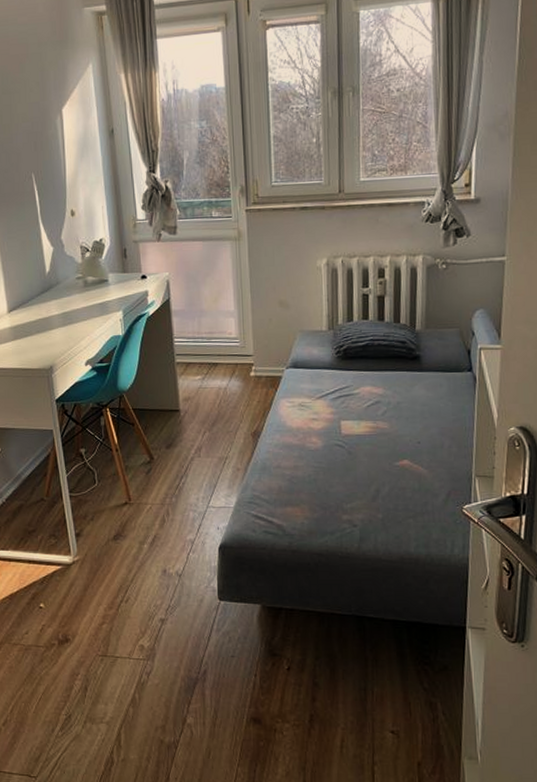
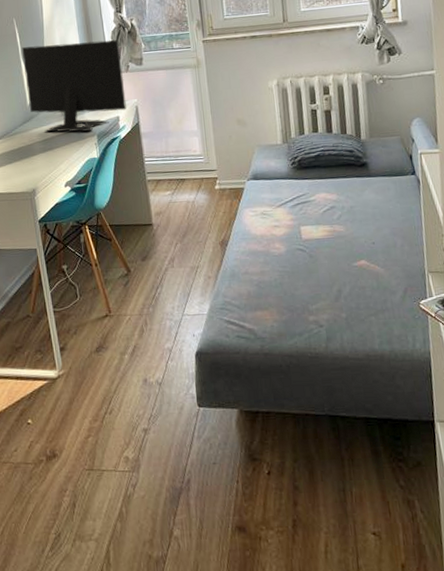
computer monitor: none [40,203,158,307] -> present [21,39,128,132]

